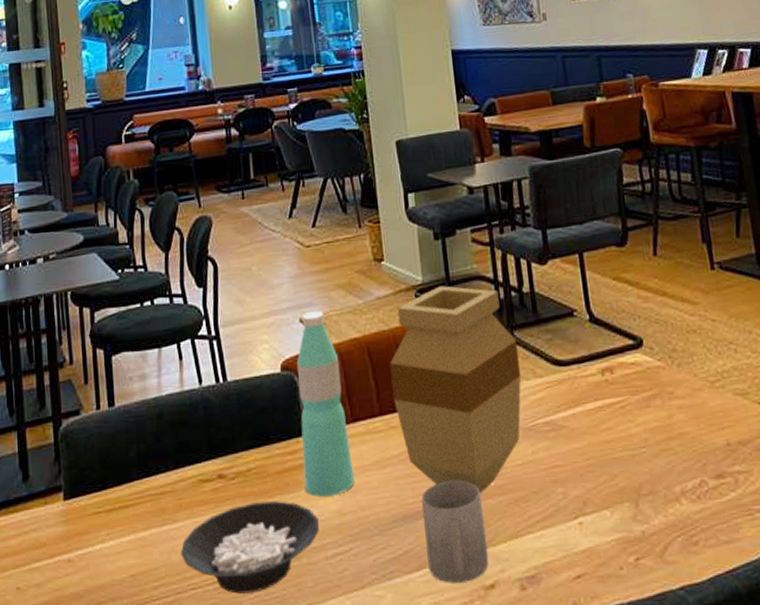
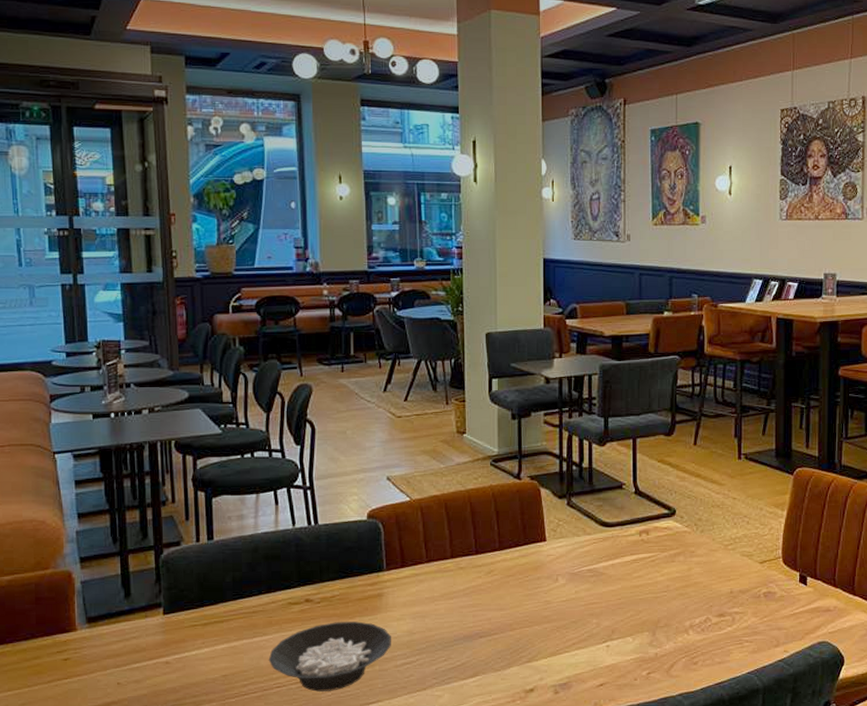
water bottle: present [296,311,355,497] -> none [381,472,425,619]
vase: present [390,285,522,494] -> none [463,457,574,622]
mug: present [422,480,489,583] -> none [481,611,531,687]

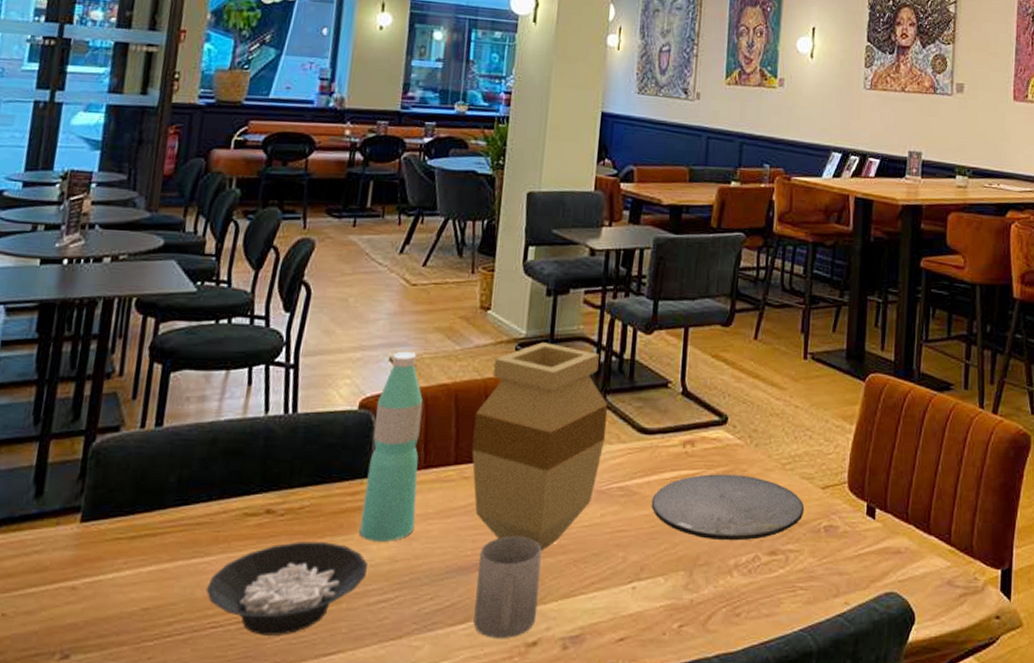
water bottle: none [381,472,425,619] -> present [359,352,424,542]
vase: none [463,457,574,622] -> present [471,342,609,551]
mug: none [481,611,531,687] -> present [473,536,542,638]
plate: none [616,555,746,608] -> present [651,474,805,541]

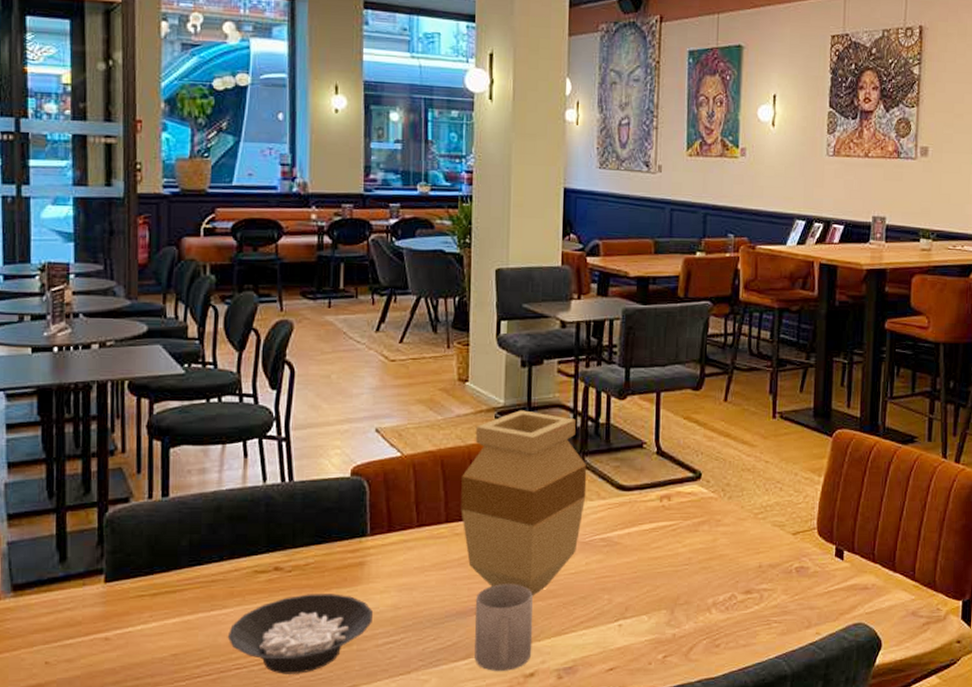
water bottle: present [359,352,424,542] -> none [362,423,414,592]
plate: present [651,474,805,541] -> none [632,524,777,583]

